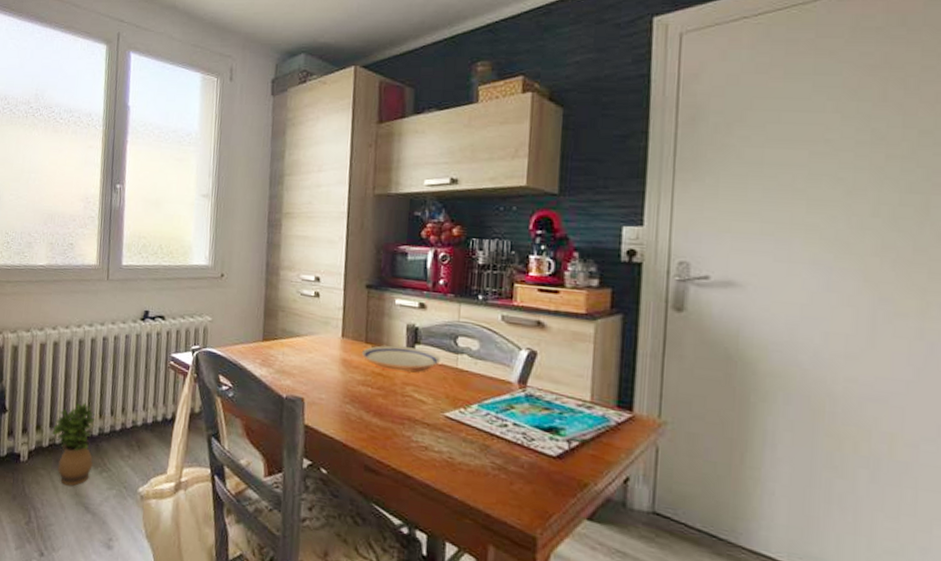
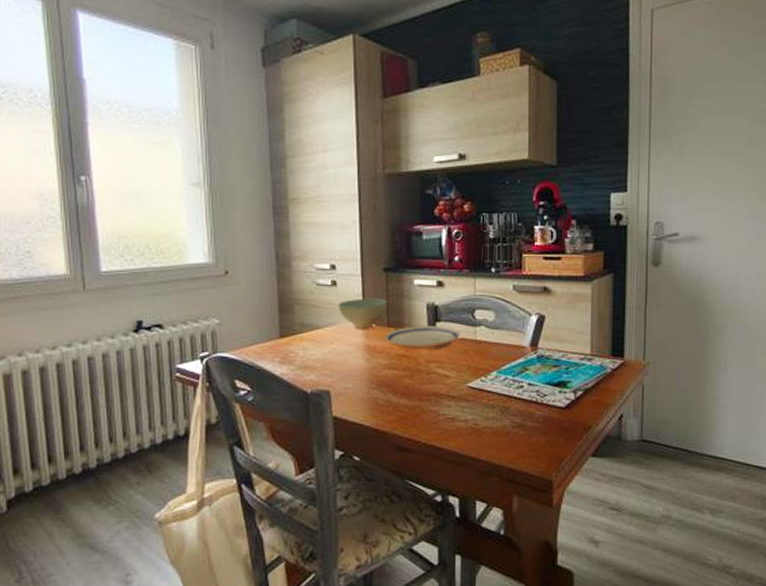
potted plant: present [51,403,95,486] -> none [35,434,95,529]
bowl: none [318,311,367,343] -> present [337,298,387,329]

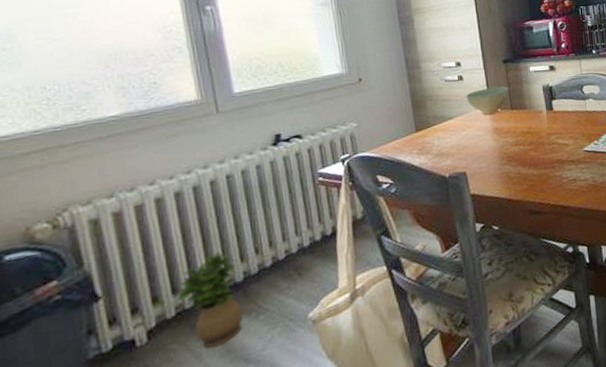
potted plant: none [35,434,95,529] -> present [177,251,244,349]
plate: present [384,326,460,351] -> none [509,103,573,128]

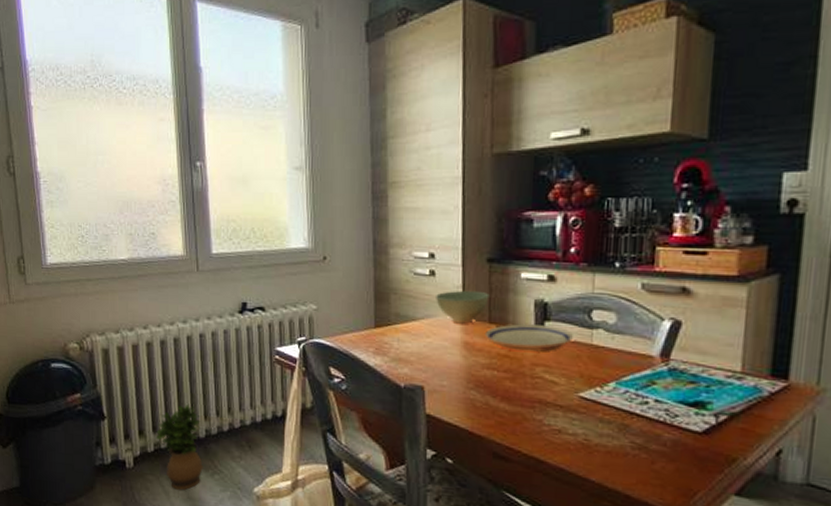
plate: none [509,103,573,128] -> present [484,324,573,353]

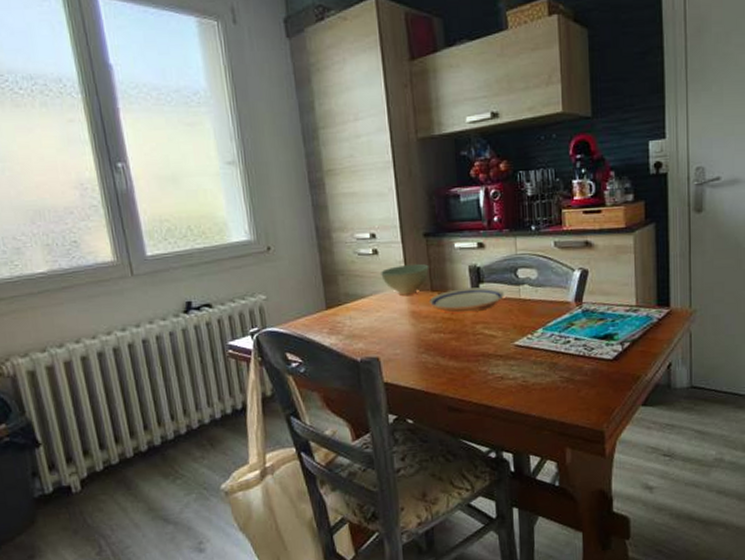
potted plant: present [155,405,203,490] -> none [104,414,163,504]

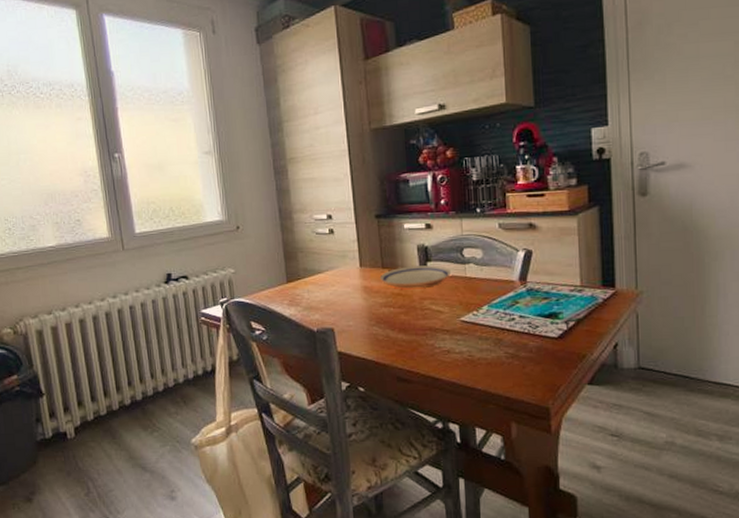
bowl: present [379,263,429,296] -> none [335,242,380,272]

